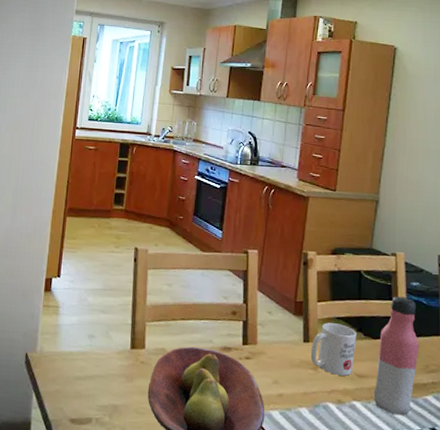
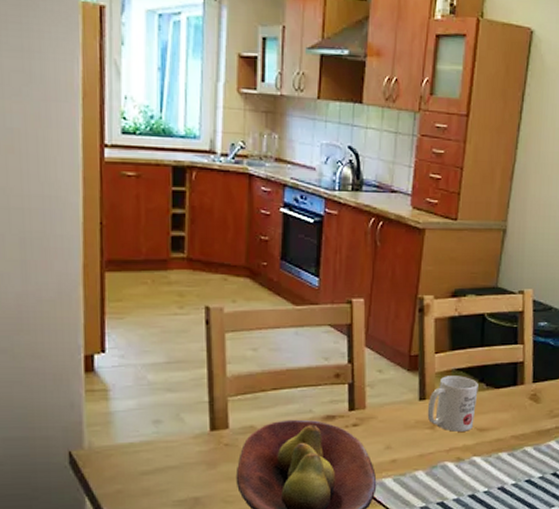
water bottle: present [373,296,419,415] -> none [494,339,544,466]

